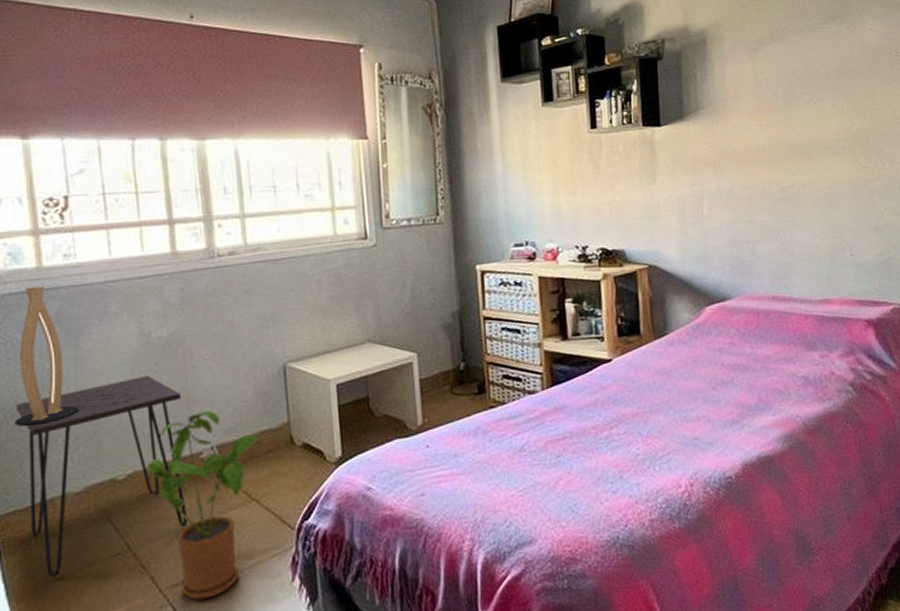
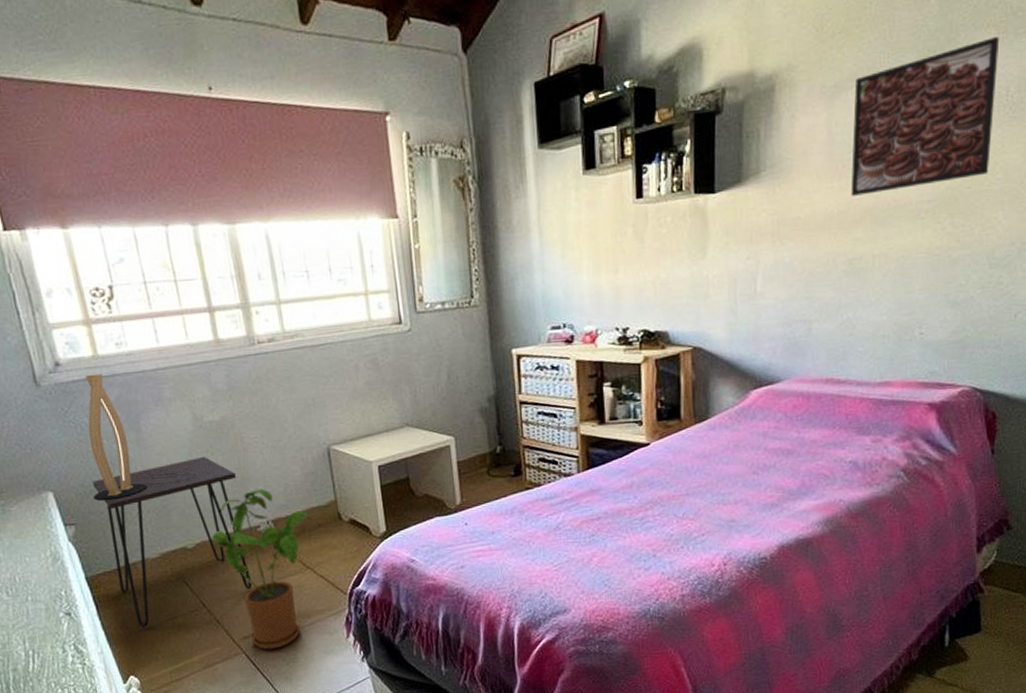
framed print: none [773,10,891,133] -> present [850,37,1000,196]

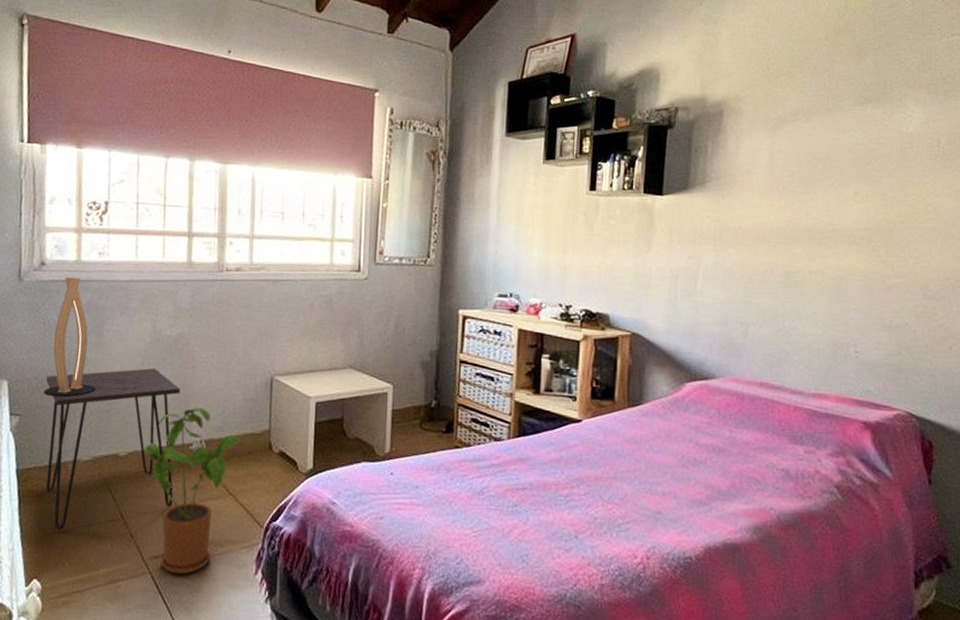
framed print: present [850,37,1000,196] -> none [790,96,931,216]

